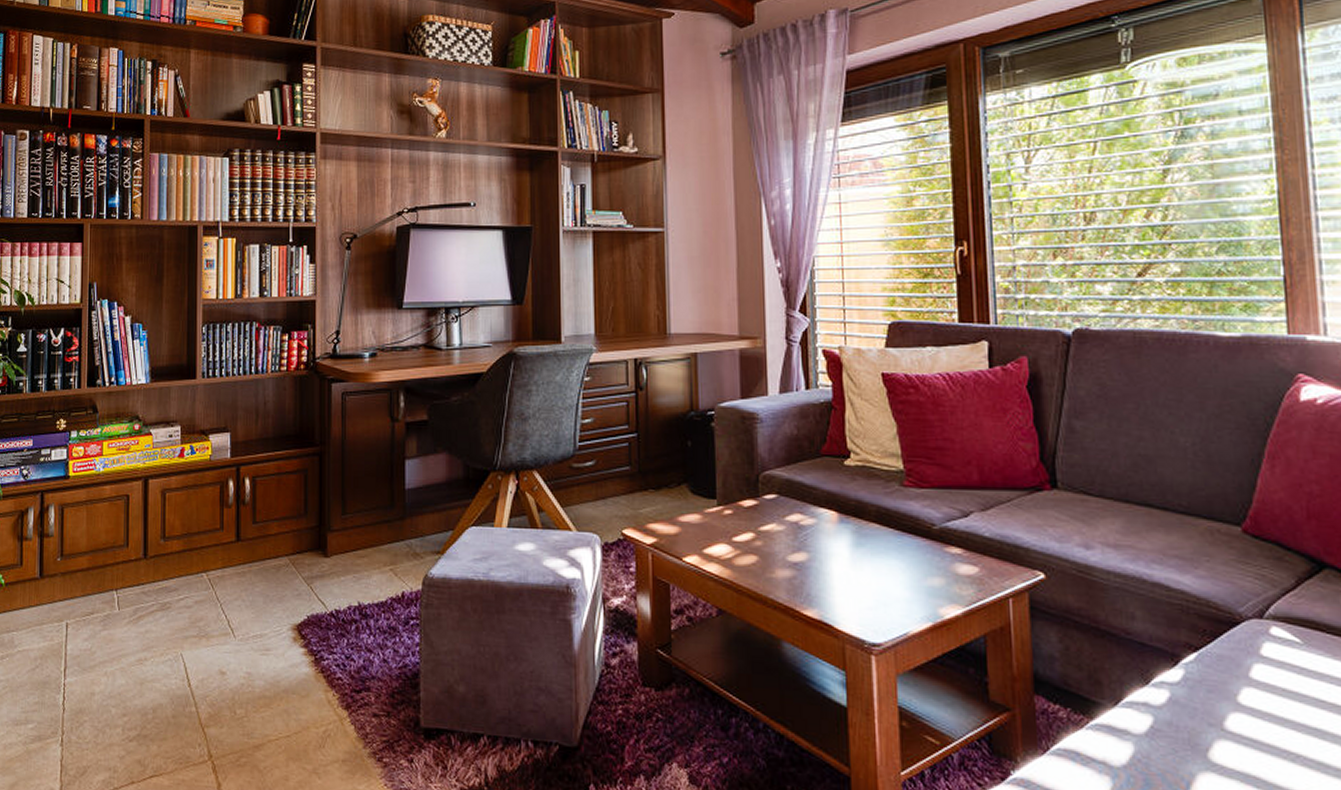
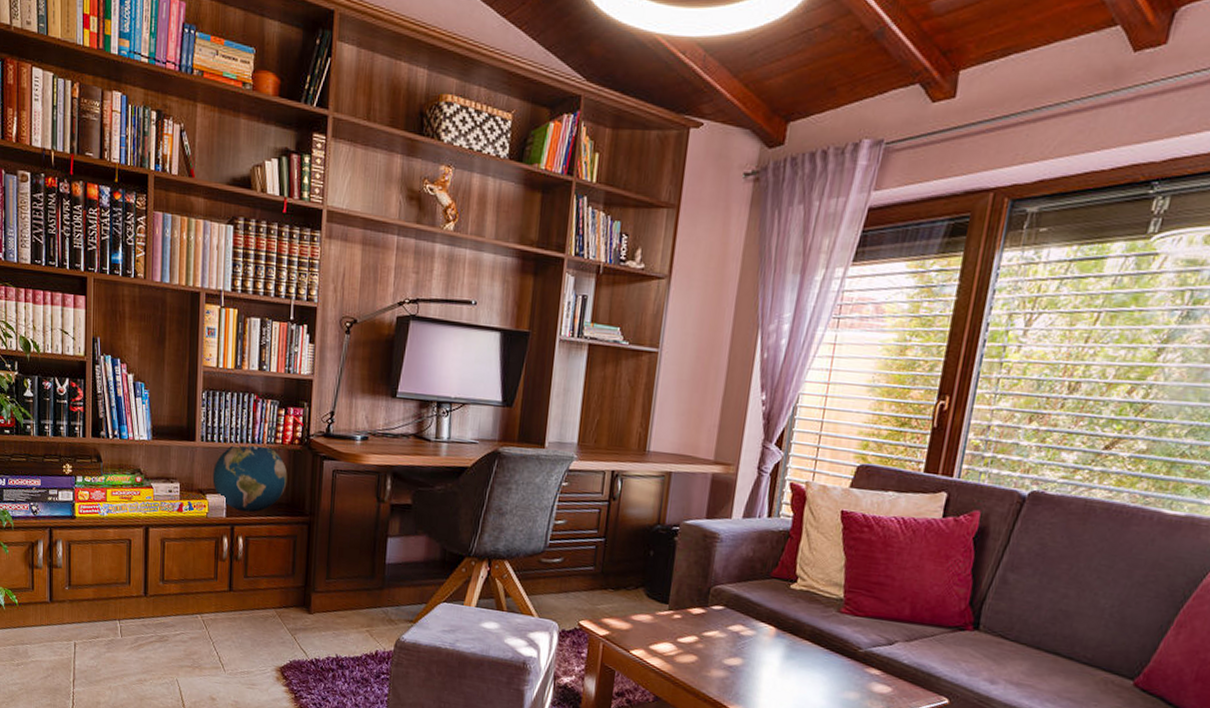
globe: none [215,374,294,450] -> present [212,443,288,513]

